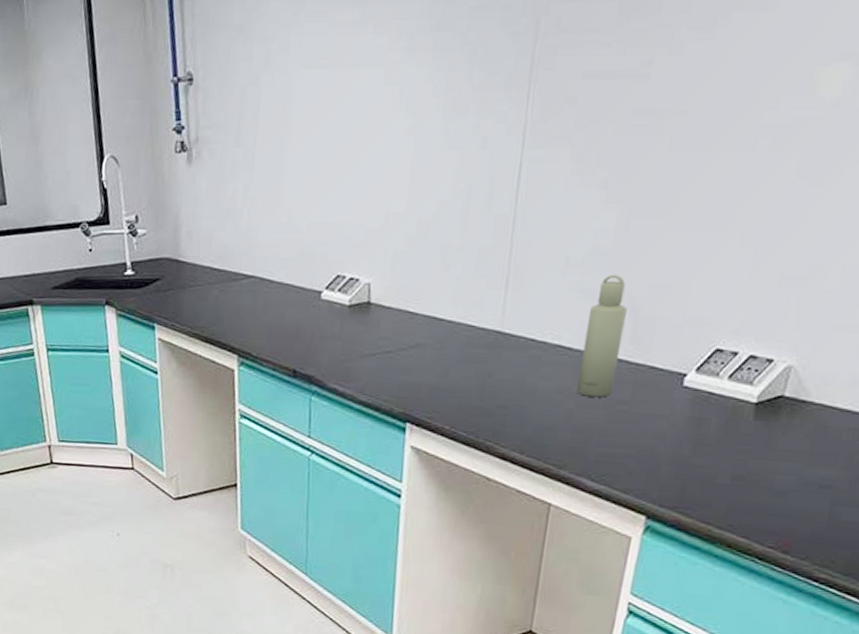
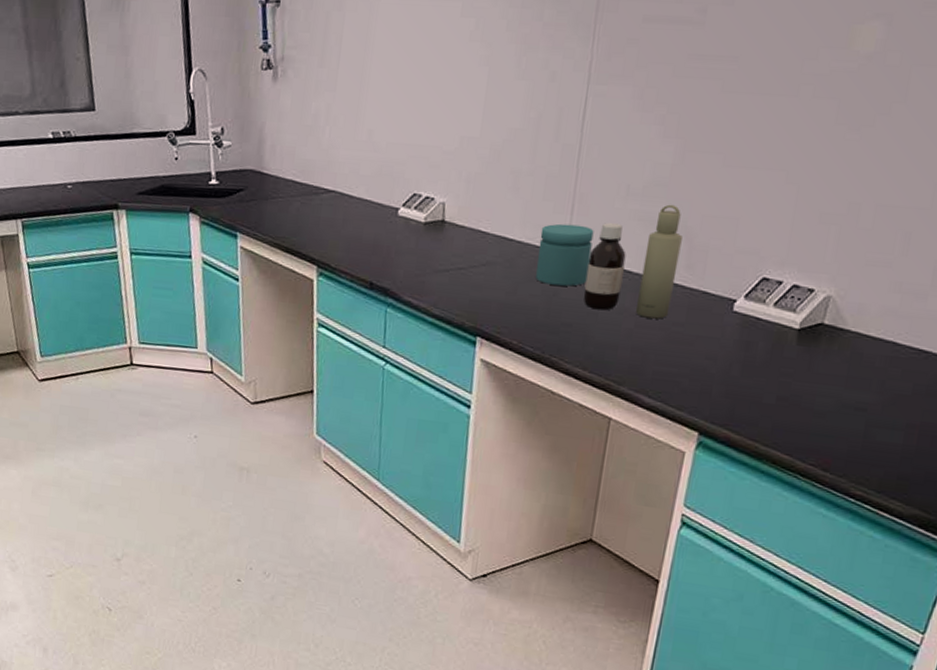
jar: none [468,300,531,367] -> present [536,223,594,287]
bottle: none [519,297,566,391] -> present [583,223,626,311]

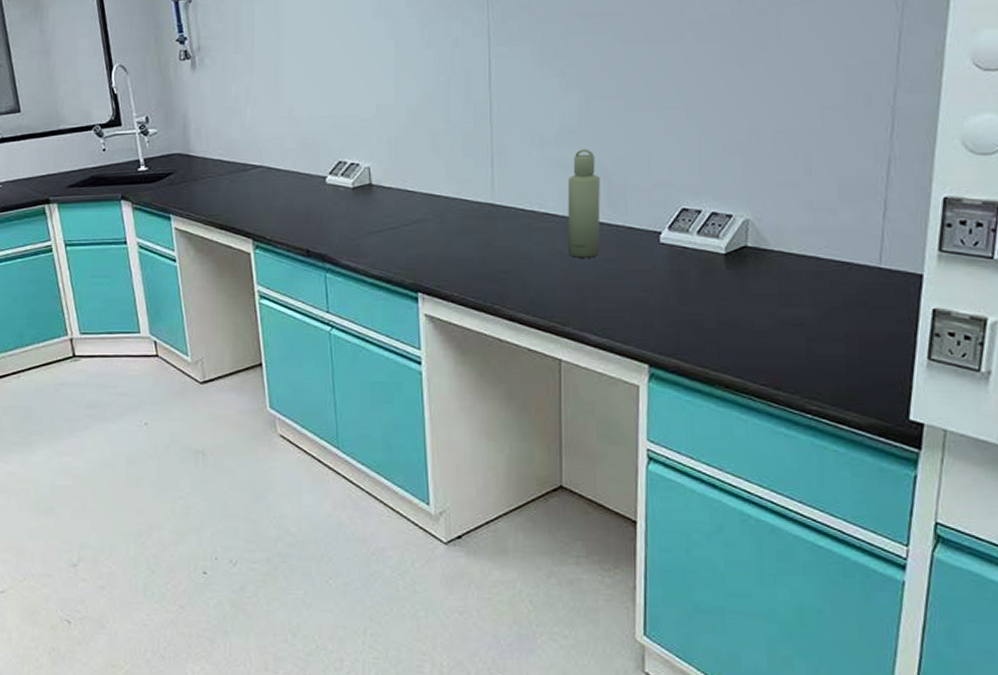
jar: present [536,223,594,287] -> none [465,176,516,236]
bottle: present [583,223,626,311] -> none [515,171,550,255]

